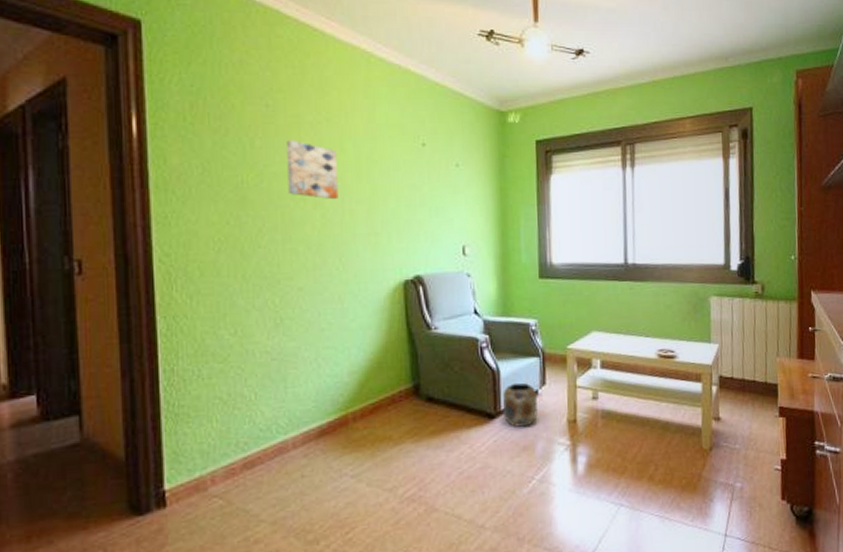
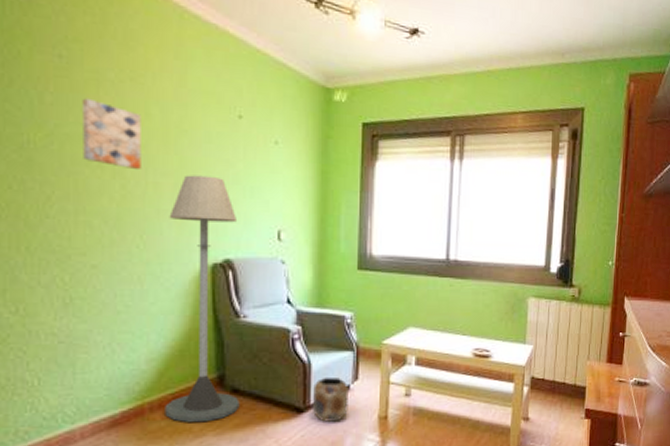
floor lamp: none [364,200,435,430] -> present [165,175,240,422]

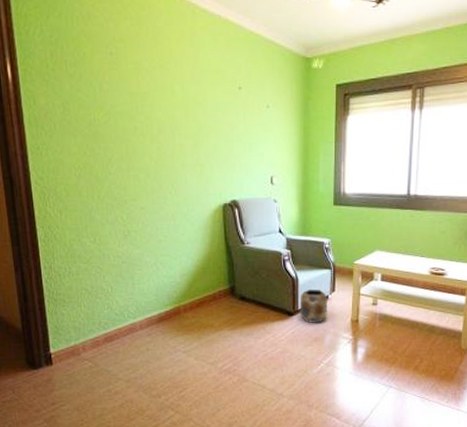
wall art: present [82,98,141,171] -> none [128,83,170,136]
floor lamp: present [165,175,240,422] -> none [191,136,246,320]

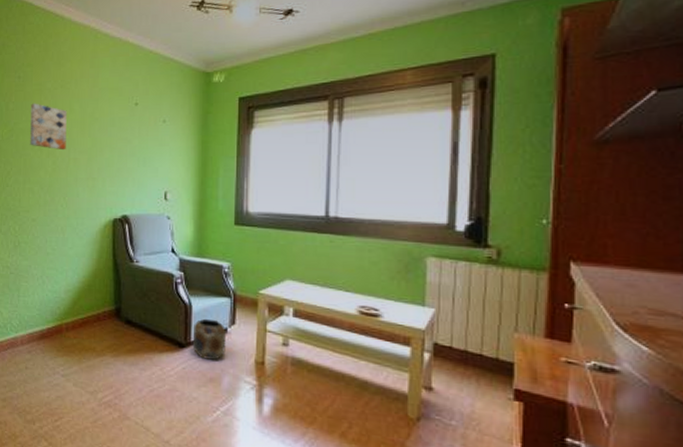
wall art: none [128,83,170,136] -> present [30,103,67,151]

